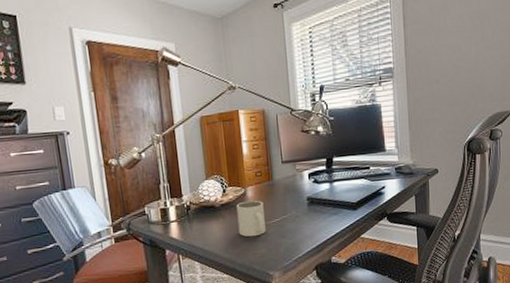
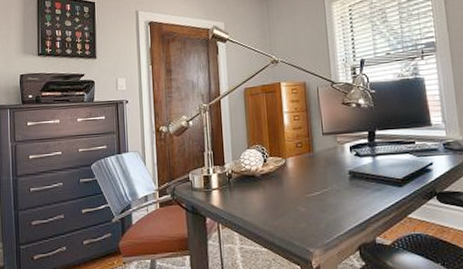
mug: present [236,200,266,237] -> none [276,171,306,210]

